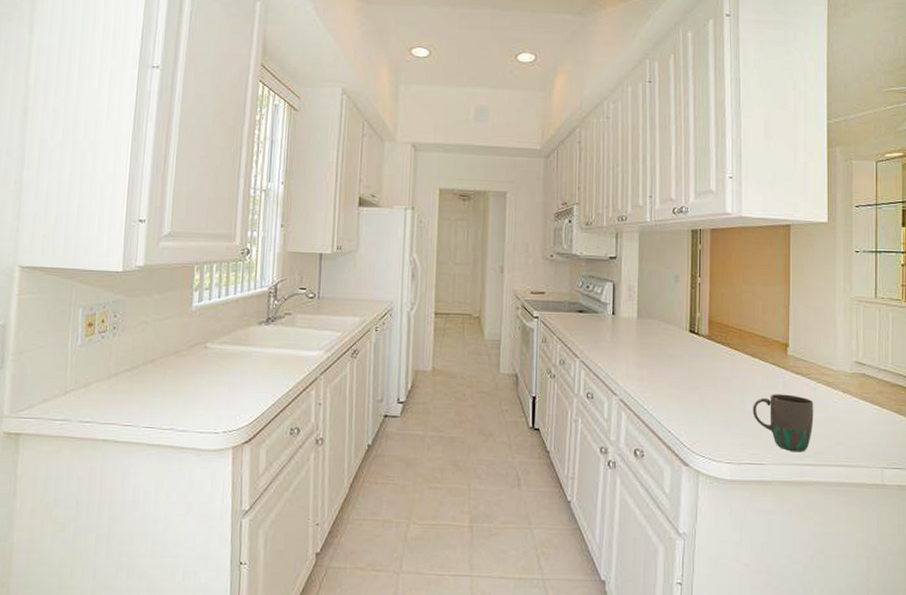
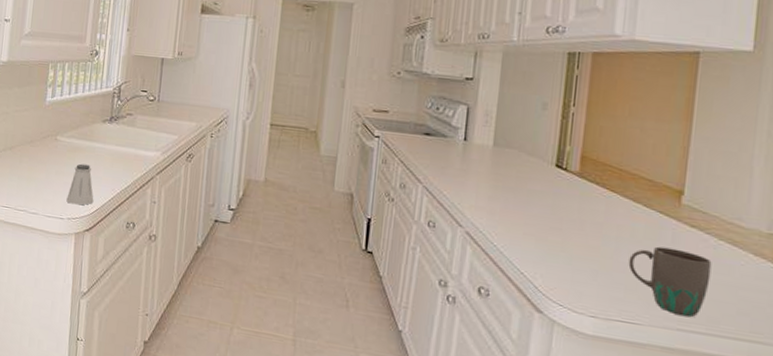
saltshaker: none [221,371,253,416] -> present [66,163,94,205]

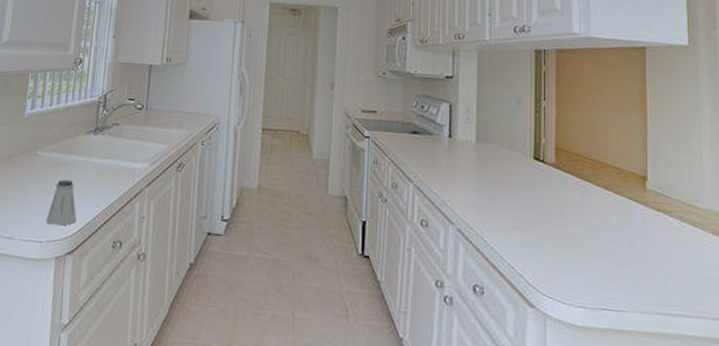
mug: present [628,246,712,318] -> none [607,232,679,301]

